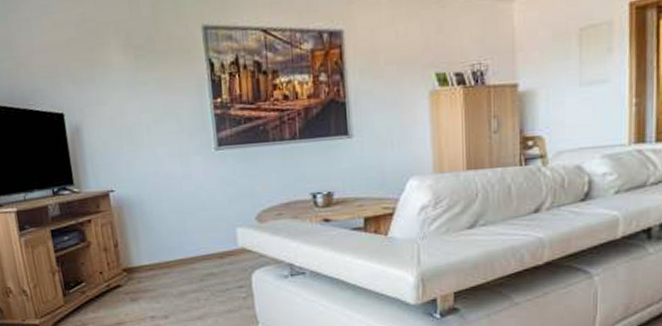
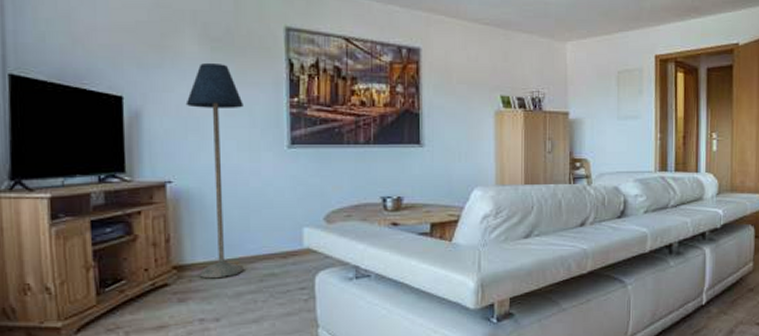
floor lamp: none [118,71,186,280] -> present [185,63,245,279]

